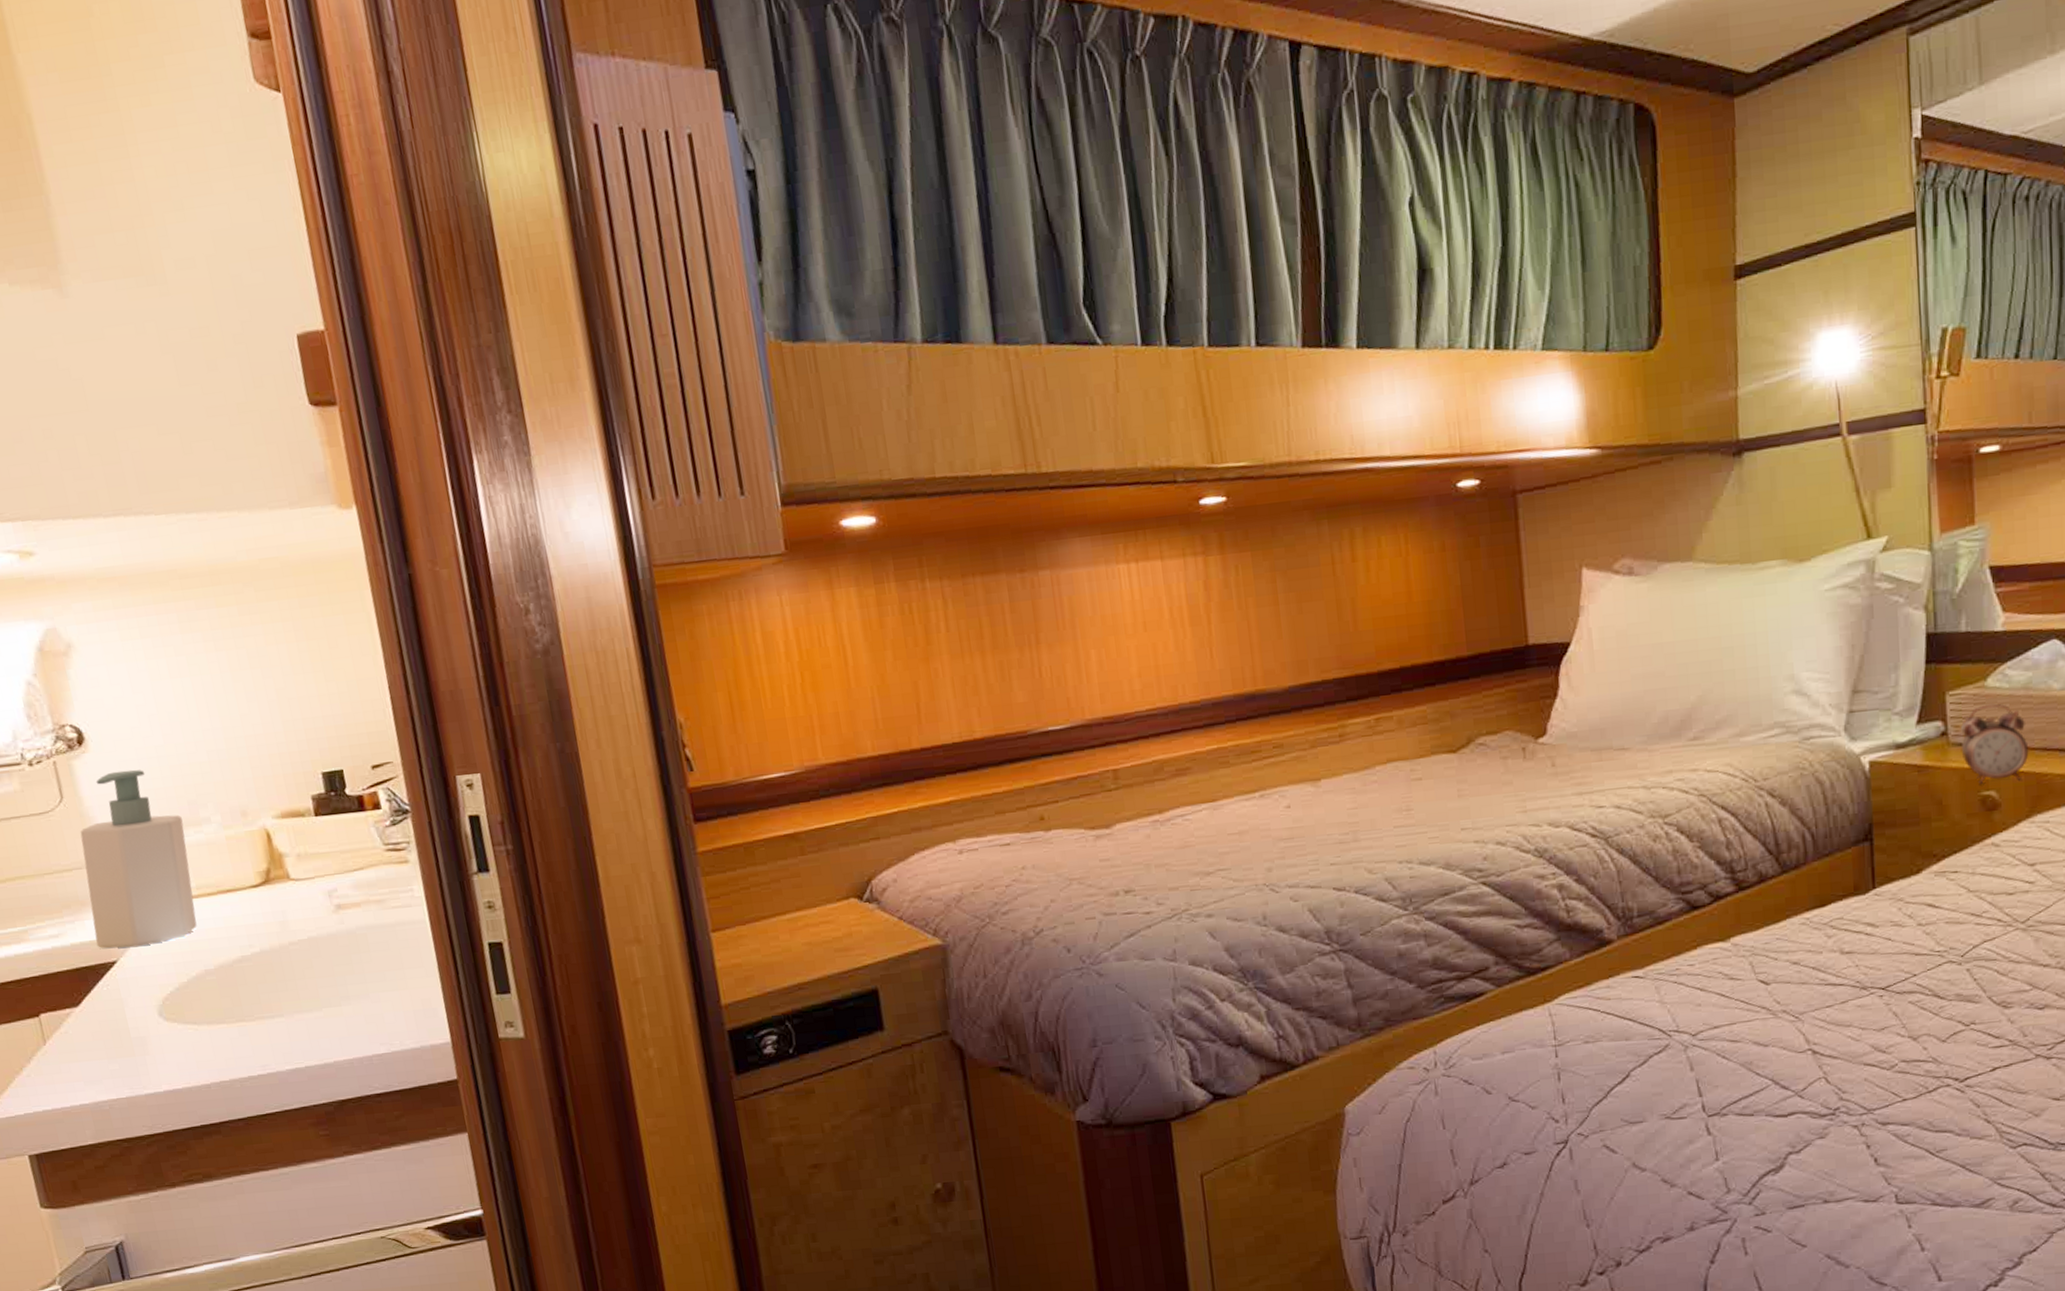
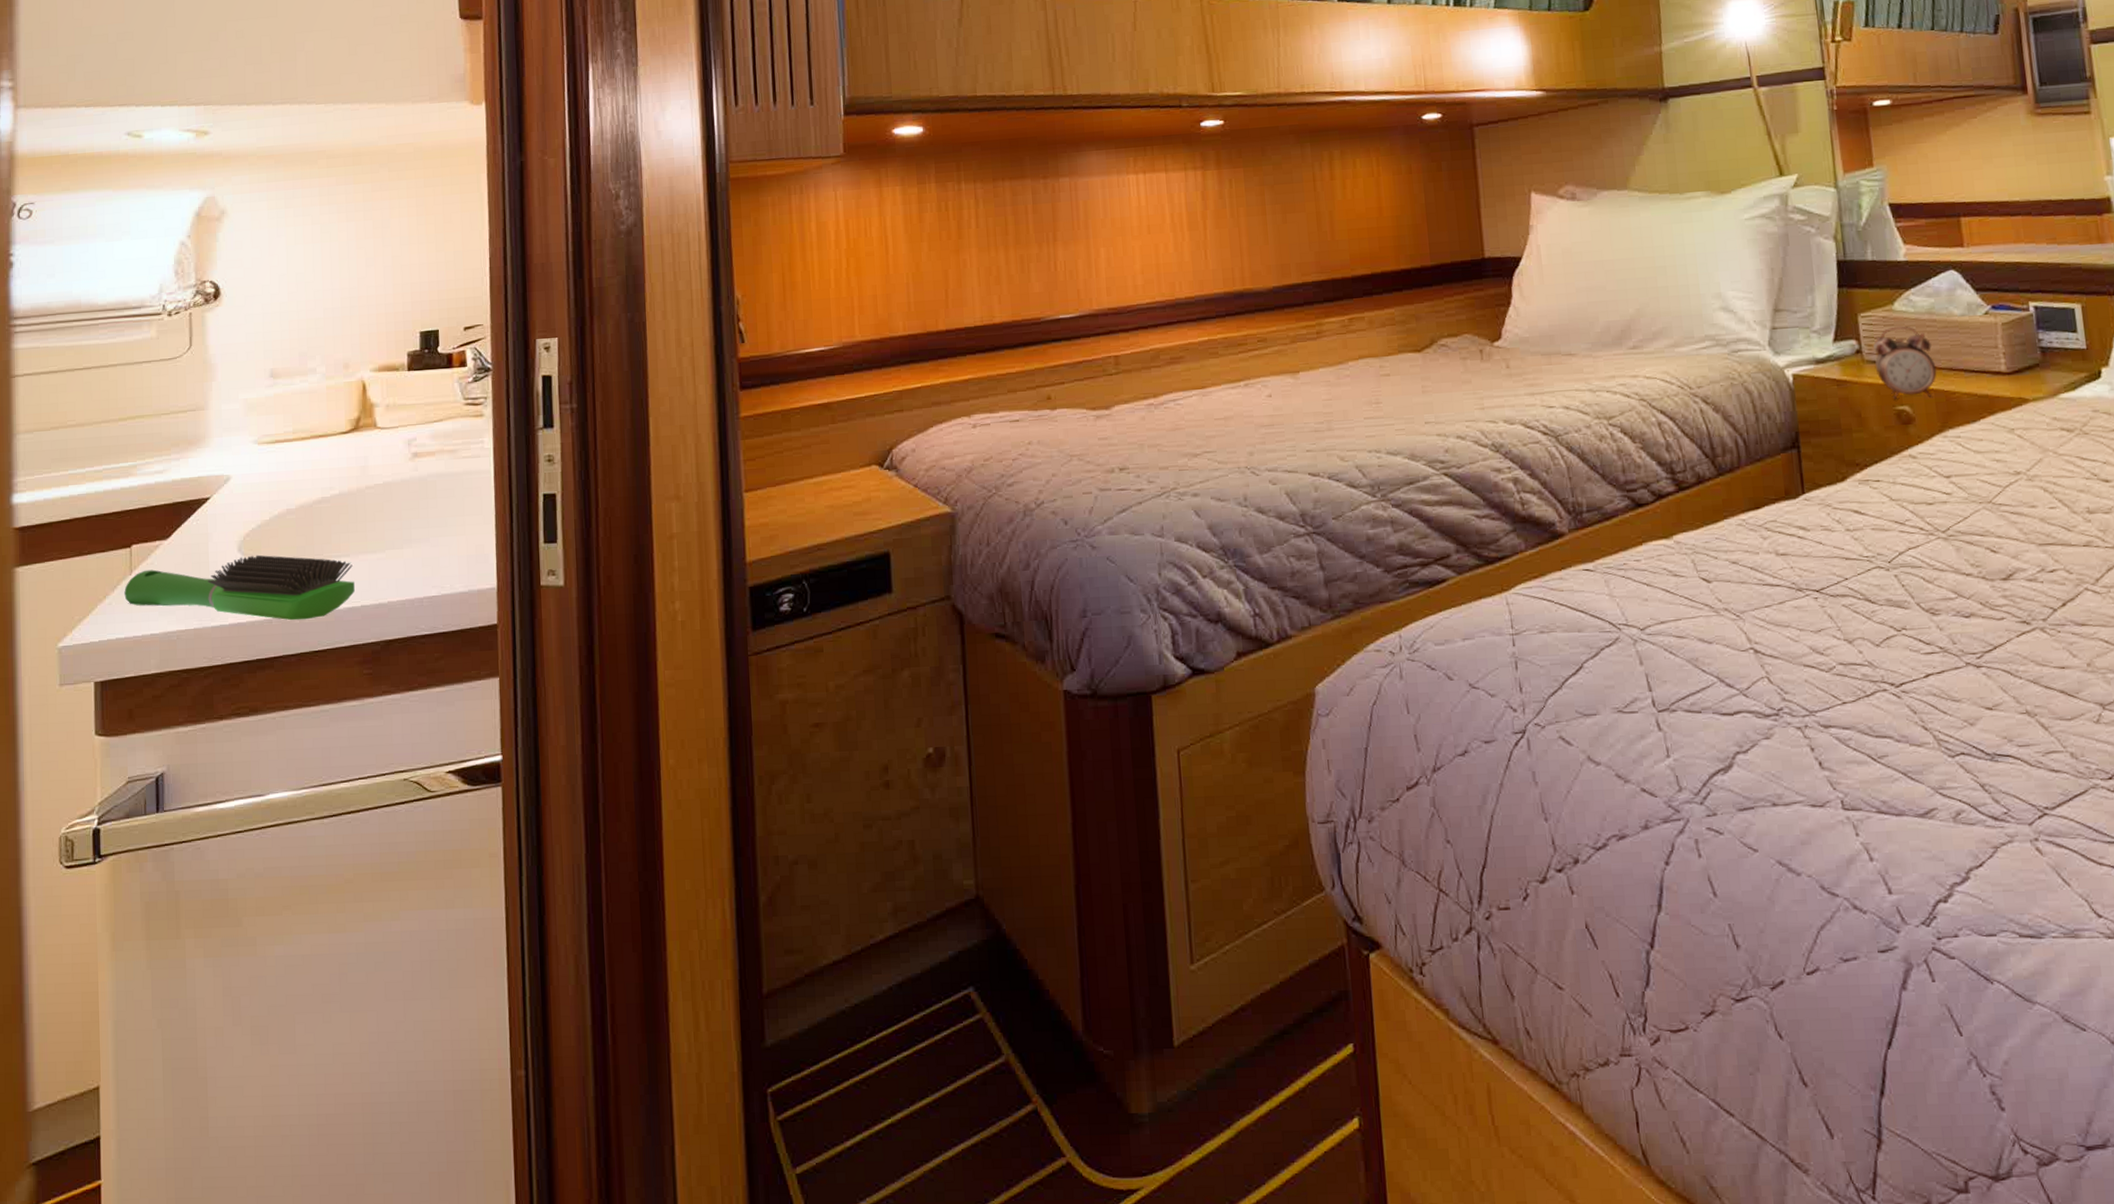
hairbrush: none [41,1018,296,1085] -> present [124,554,355,621]
soap bottle: present [80,769,197,949] -> none [195,323,292,486]

